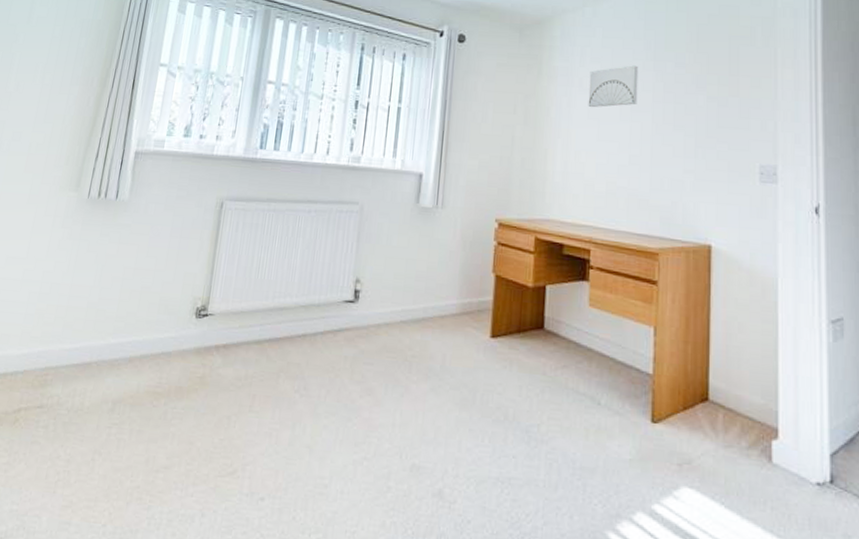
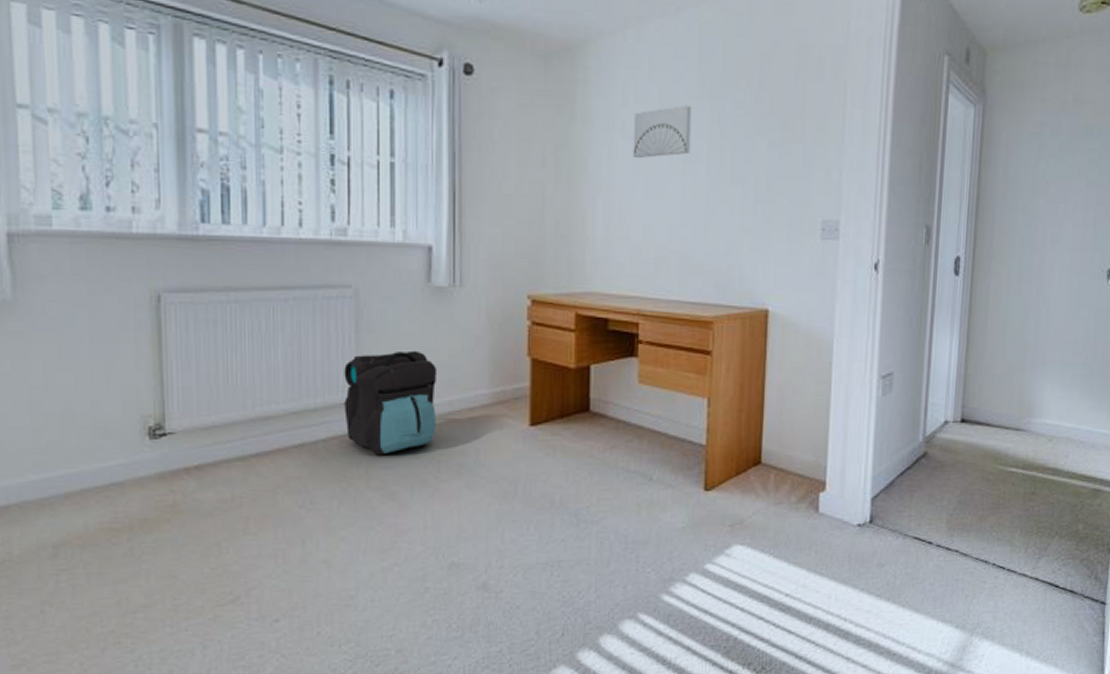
backpack: none [340,260,418,352] -> present [344,350,438,456]

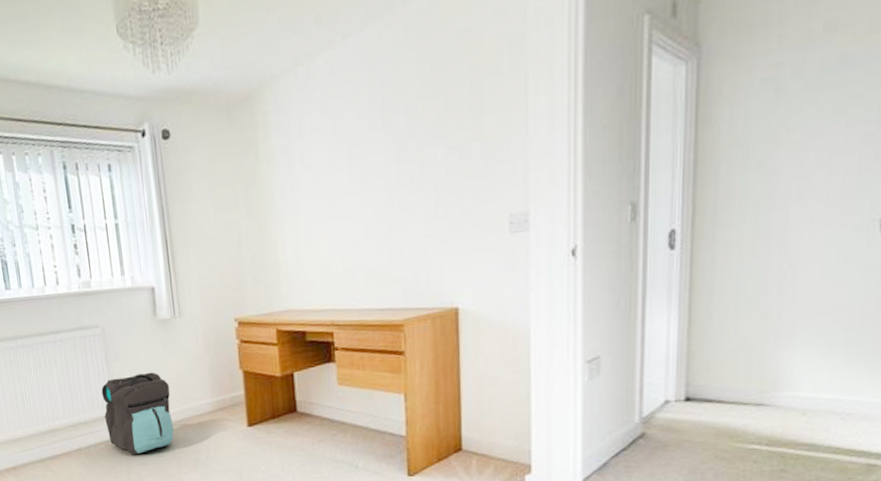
wall art: present [633,105,692,159] -> none [311,126,368,186]

